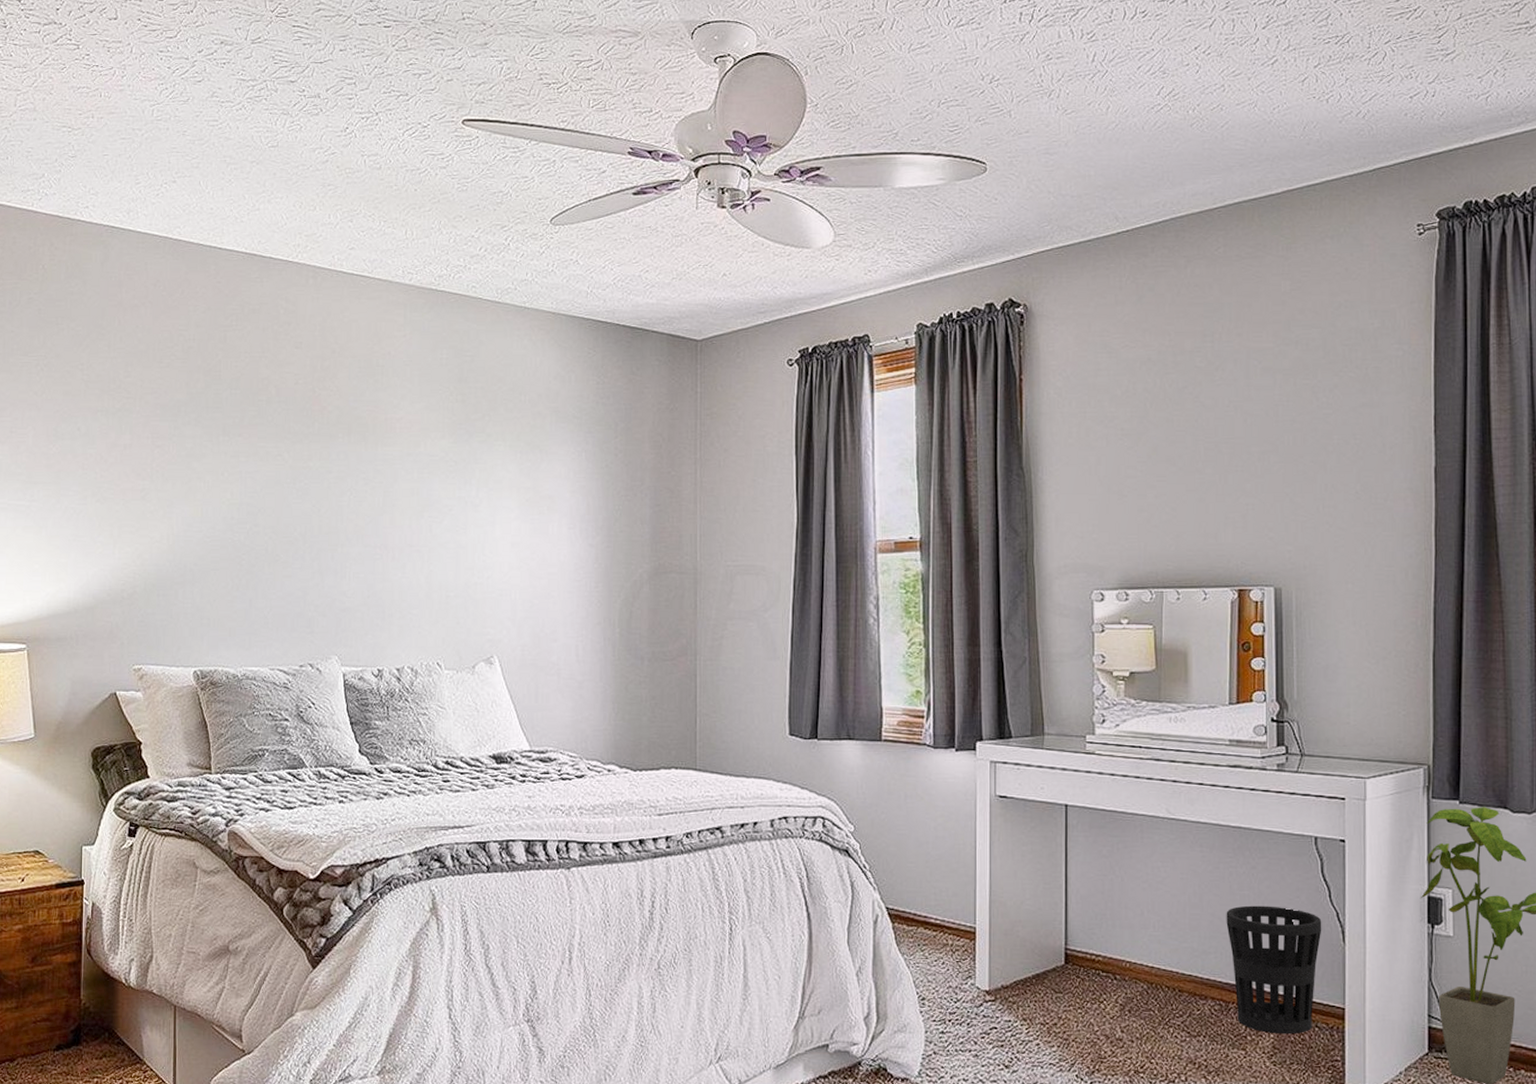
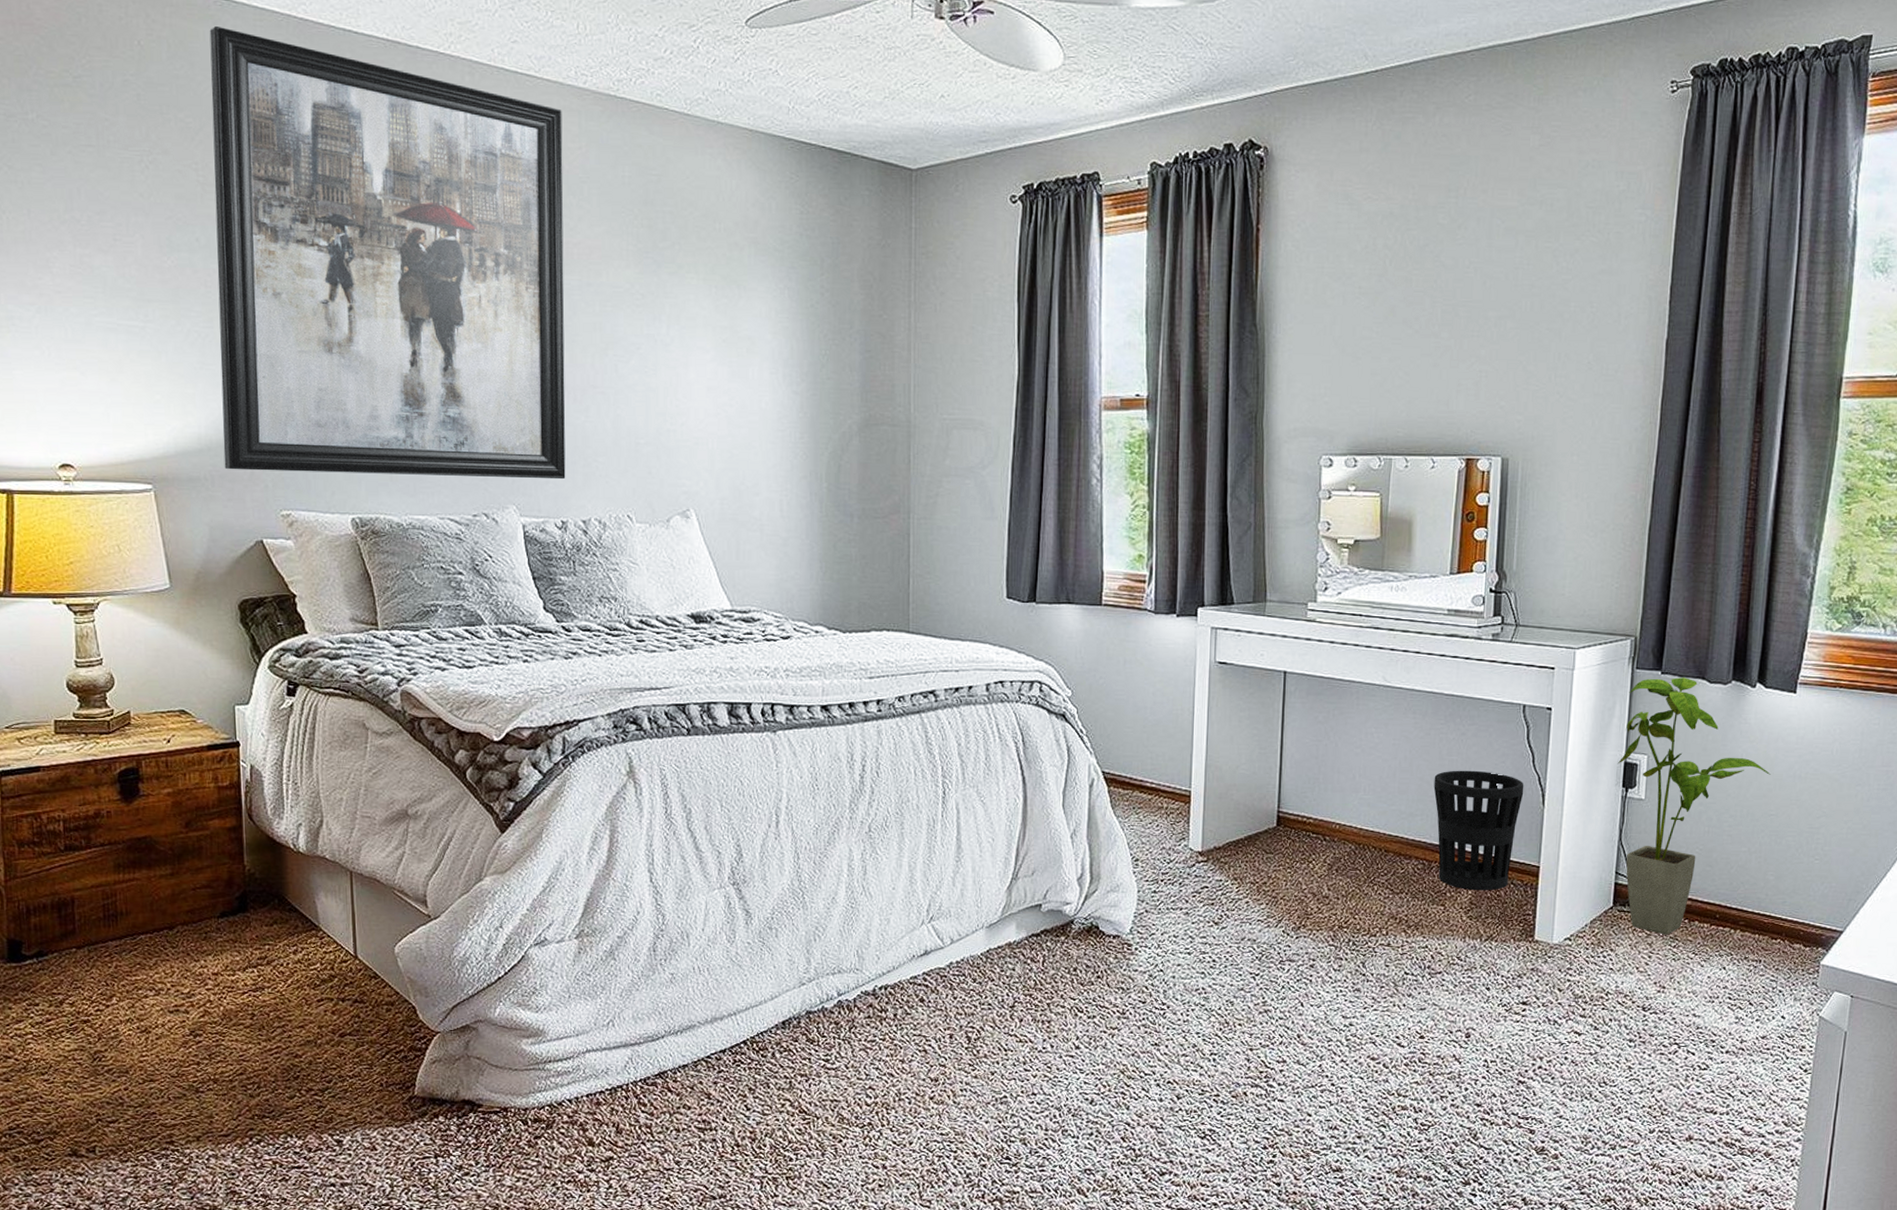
wall art: none [88,250,390,631] -> present [209,26,566,480]

